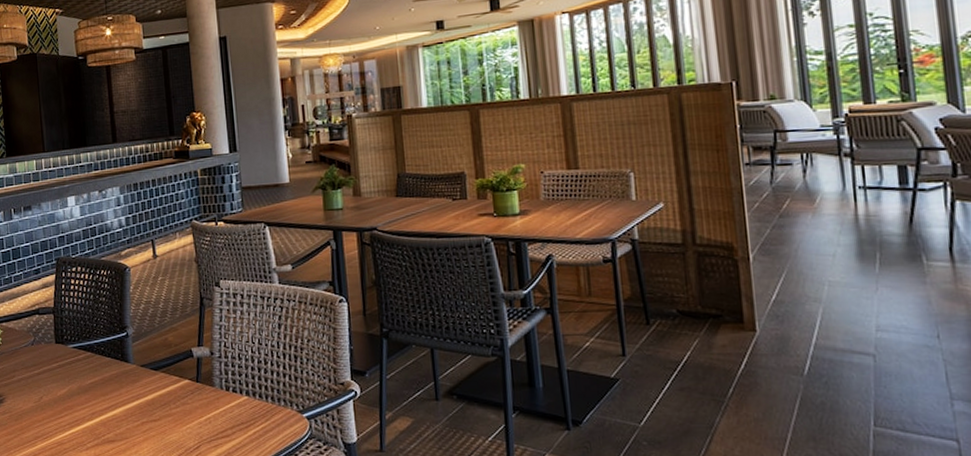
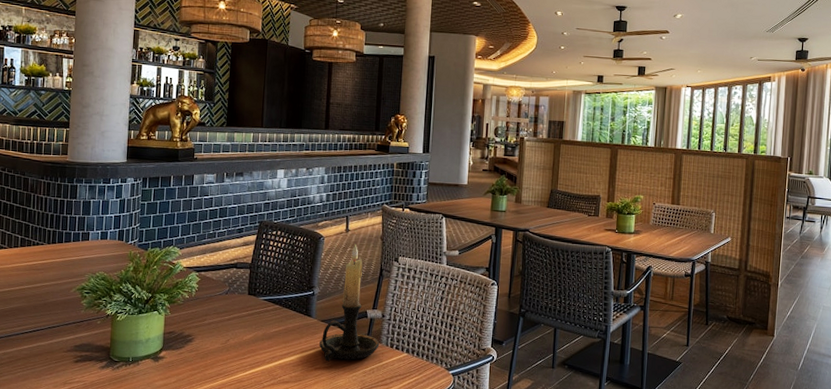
candle holder: none [142,271,213,412] -> present [319,243,380,361]

